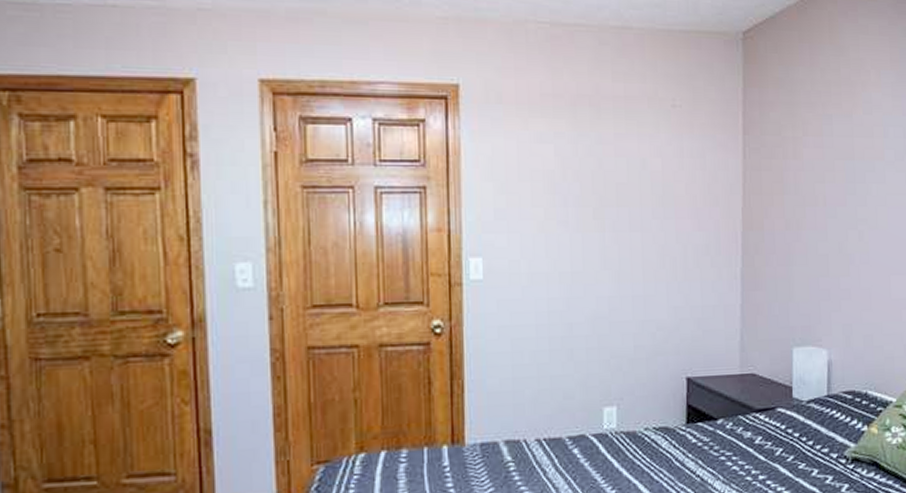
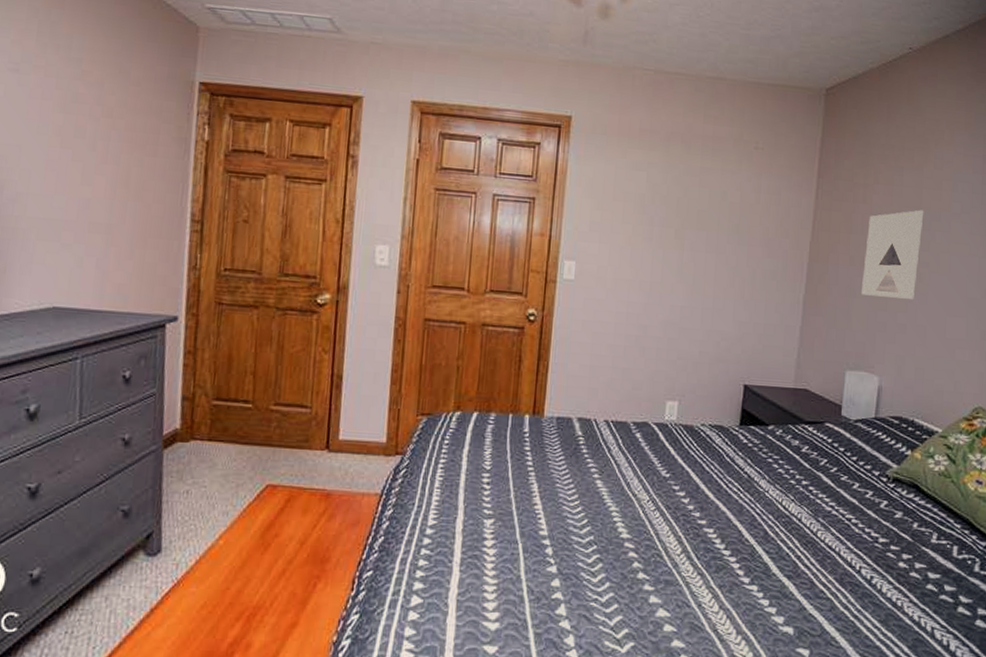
wall art: none [800,161,858,262] -> present [862,209,924,299]

